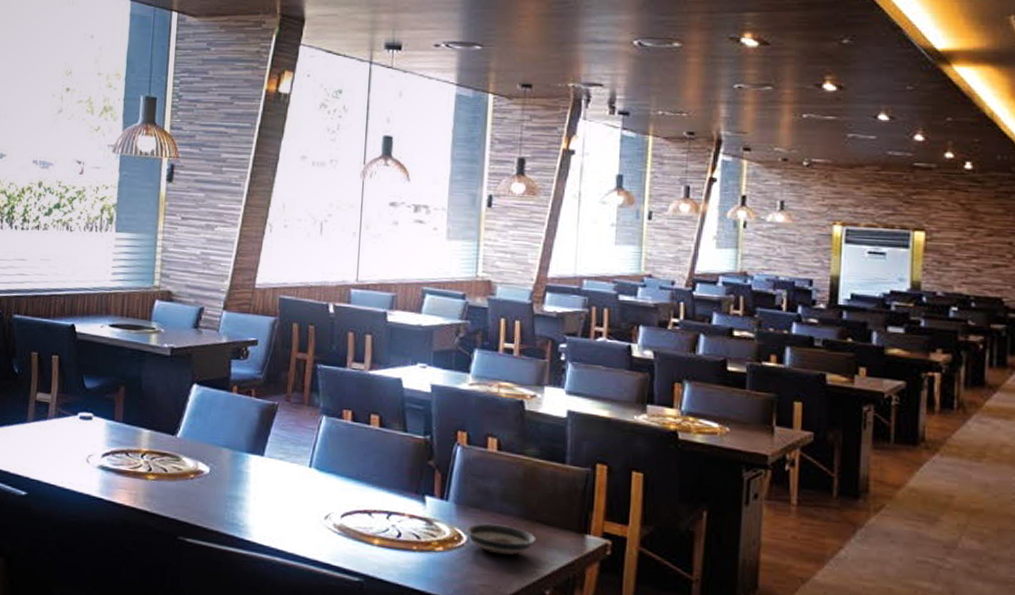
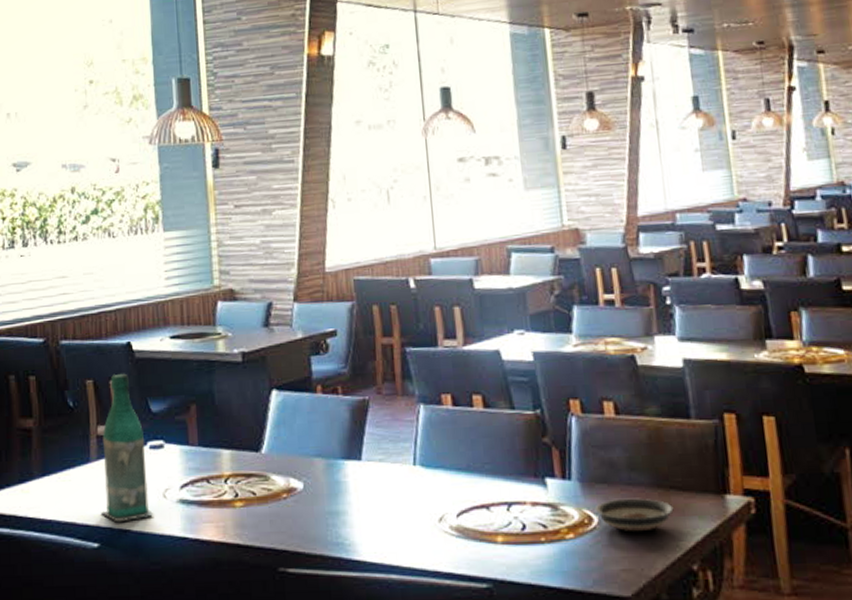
bottle: none [31,350,77,477] -> present [101,373,154,523]

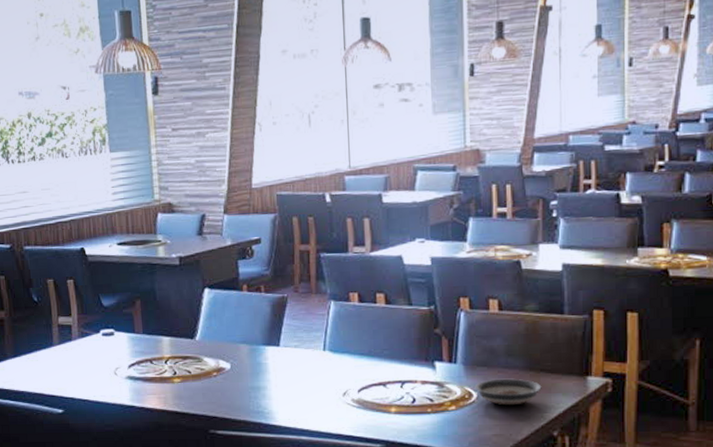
bottle: present [101,373,154,523] -> none [62,274,107,394]

